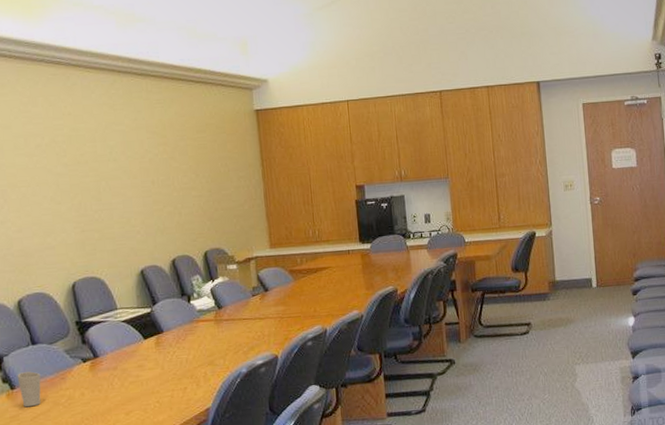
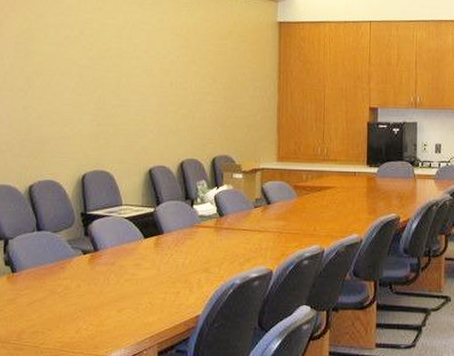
cup: present [17,371,41,408] -> none [19,257,41,292]

